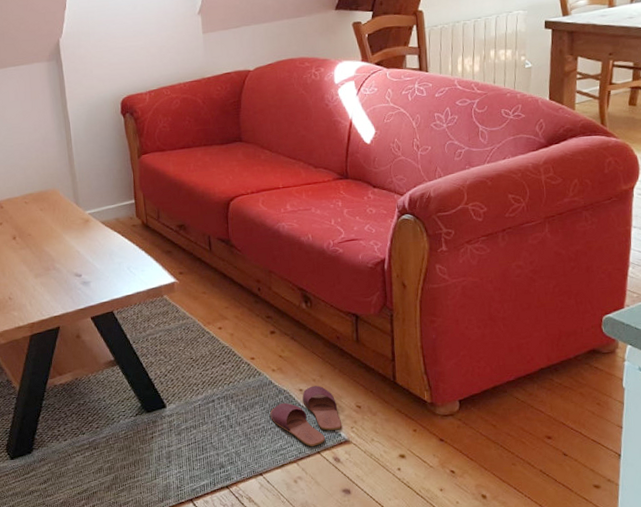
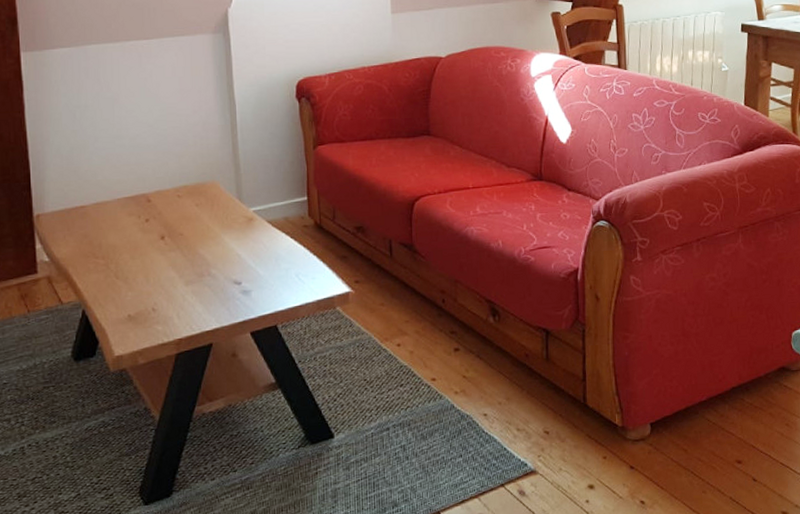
slippers: present [270,385,341,447] -> none [451,409,528,479]

